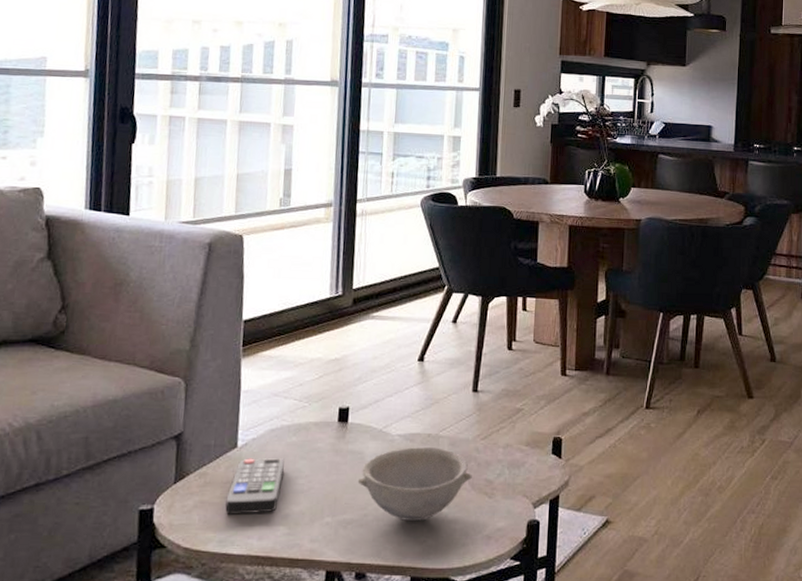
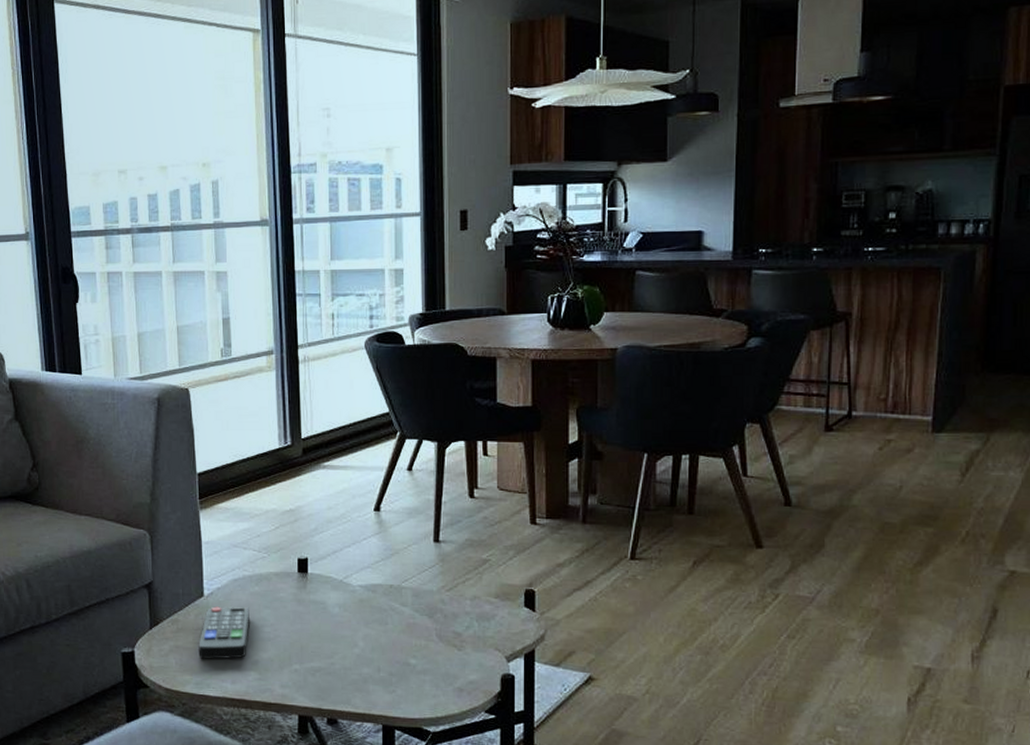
bowl: present [357,447,472,522] -> none [322,598,439,672]

